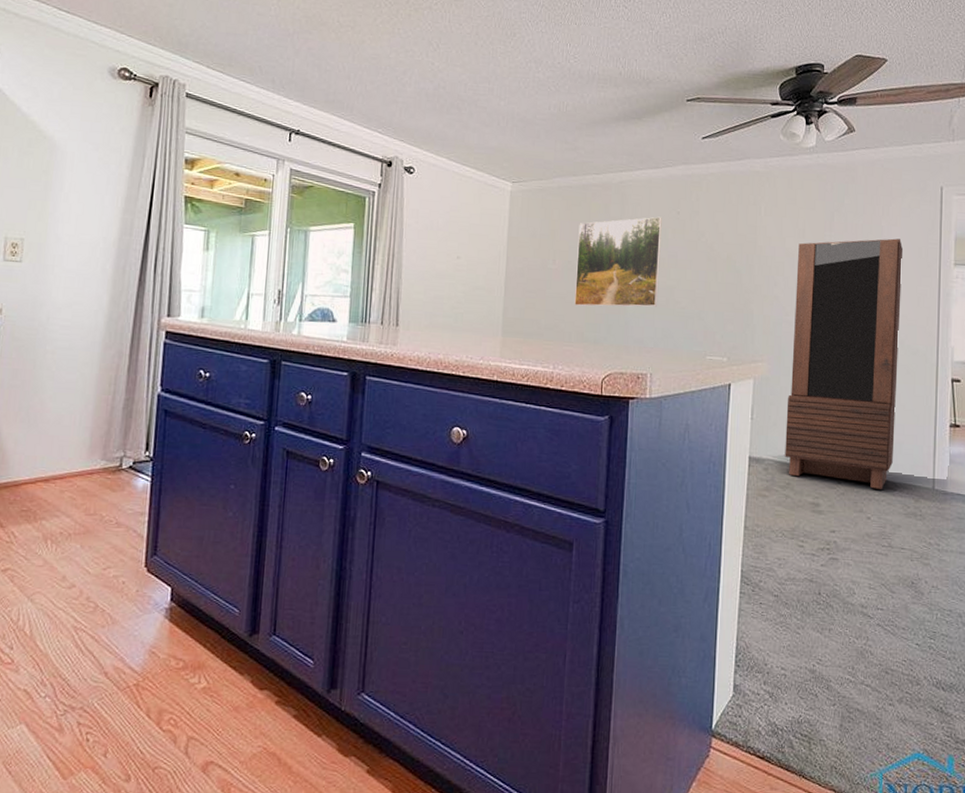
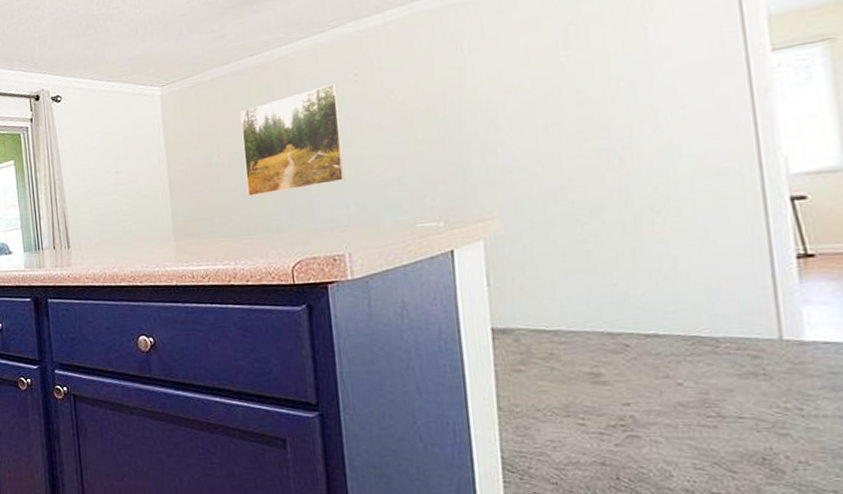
bookcase: present [785,238,904,489] -> none [522,37,708,348]

